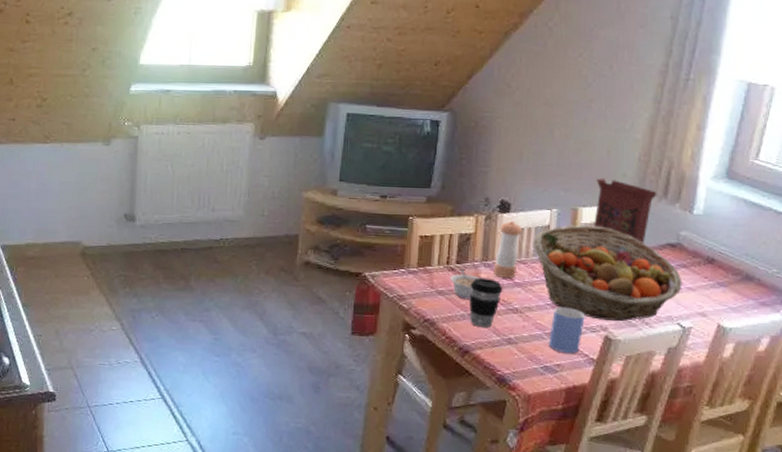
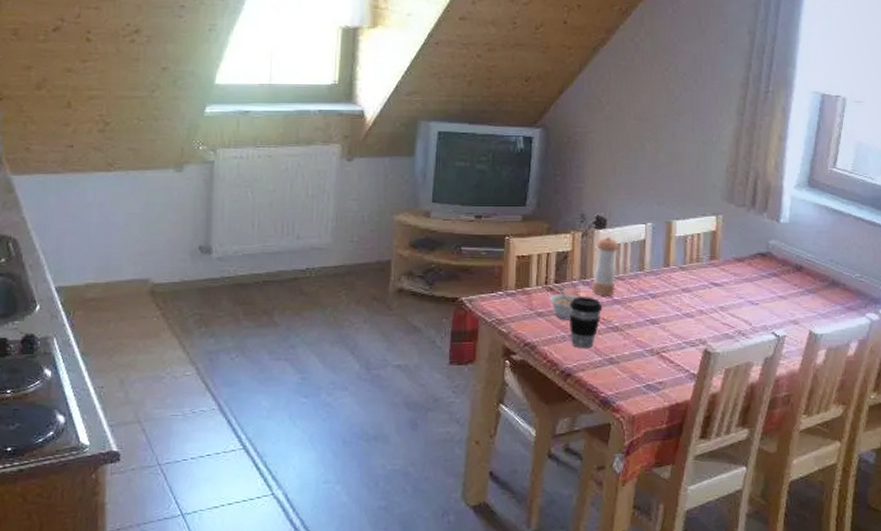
fruit basket: present [533,225,682,322] -> none [629,238,774,334]
mug: present [549,306,585,354] -> none [650,322,684,370]
cereal box: present [594,178,657,248] -> none [687,190,745,260]

